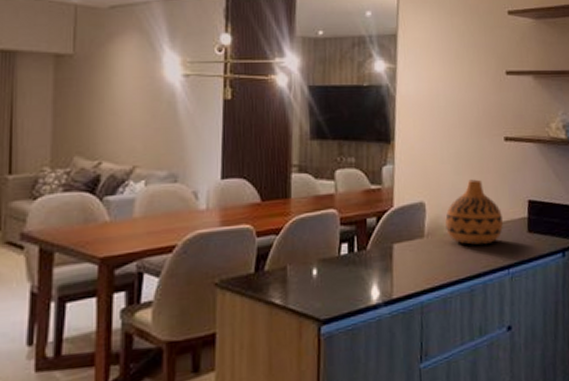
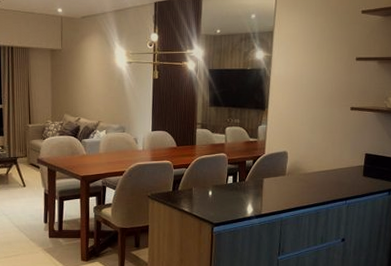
vase: present [445,179,504,246] -> none [302,137,345,183]

